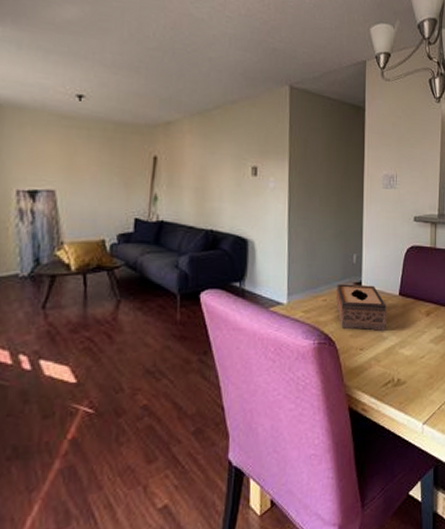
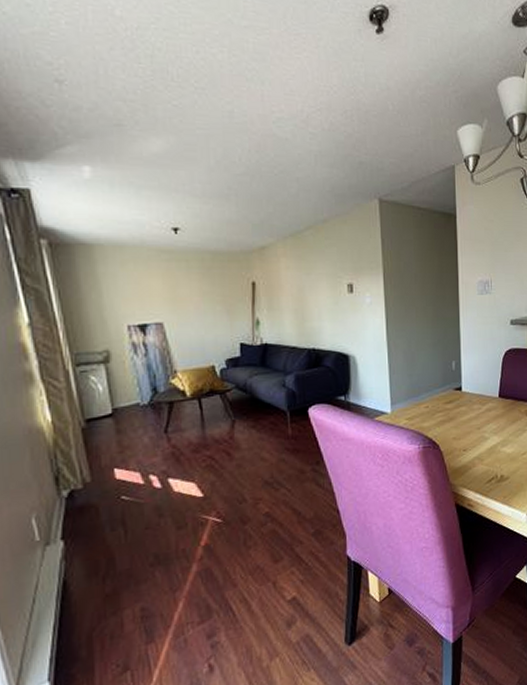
tissue box: present [336,284,387,331] -> none [438,390,488,433]

